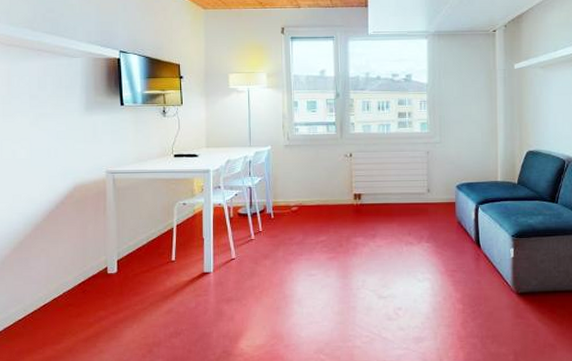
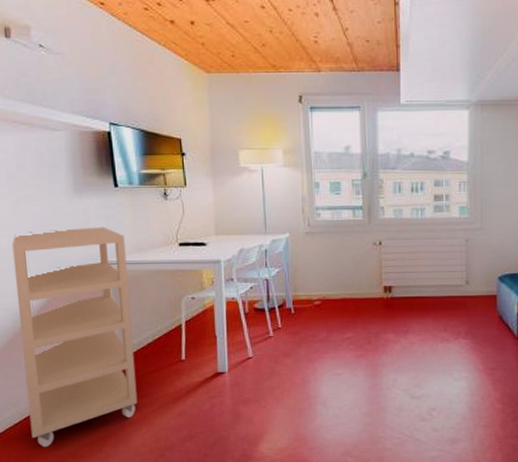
shelving unit: none [29,140,131,342] -> present [12,226,138,447]

